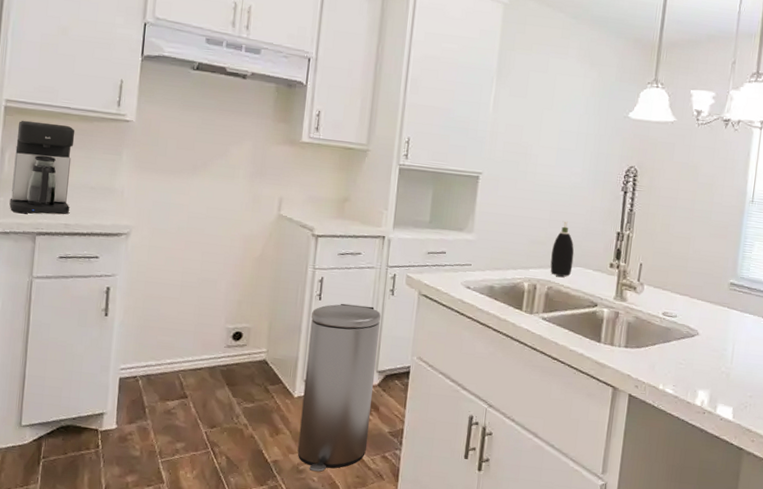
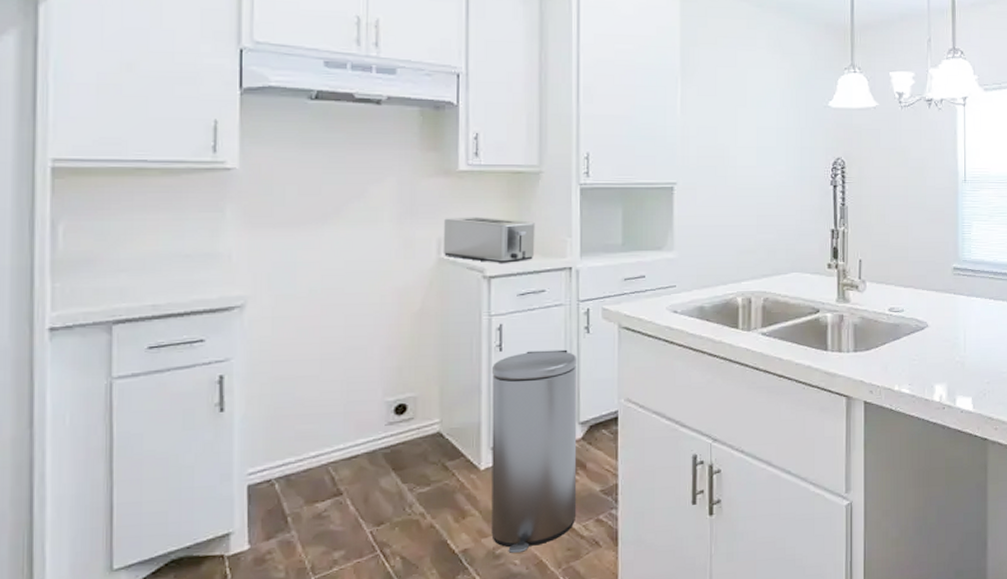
coffee maker: present [9,120,75,215] -> none [70,182,157,300]
toaster: none [282,181,359,226] -> present [443,216,535,264]
soap dispenser: present [550,220,574,277] -> none [764,224,788,285]

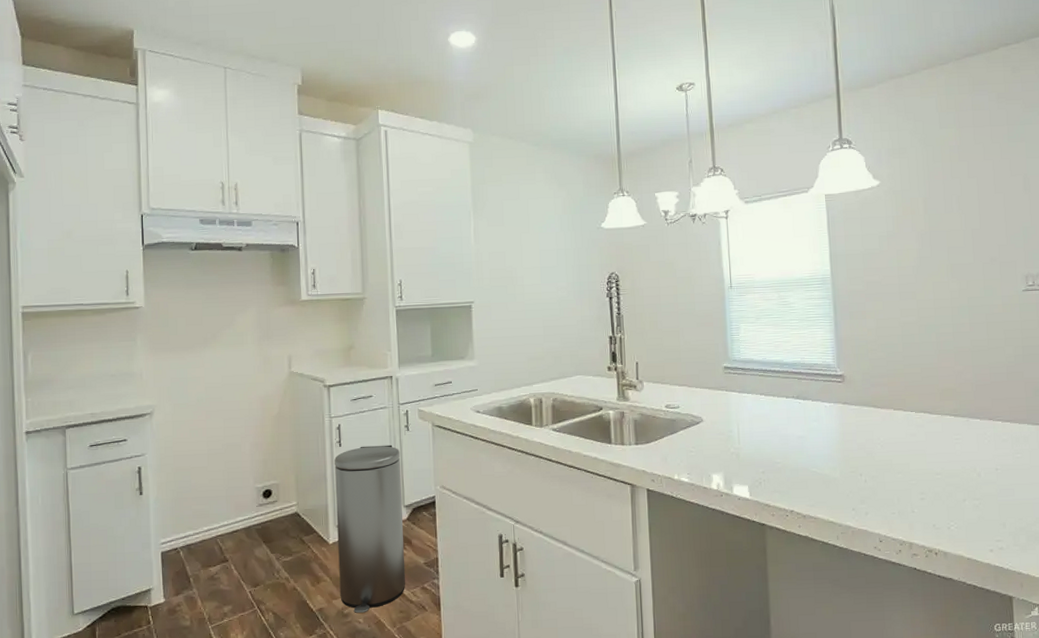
toaster: present [443,216,535,264] -> none [292,337,363,375]

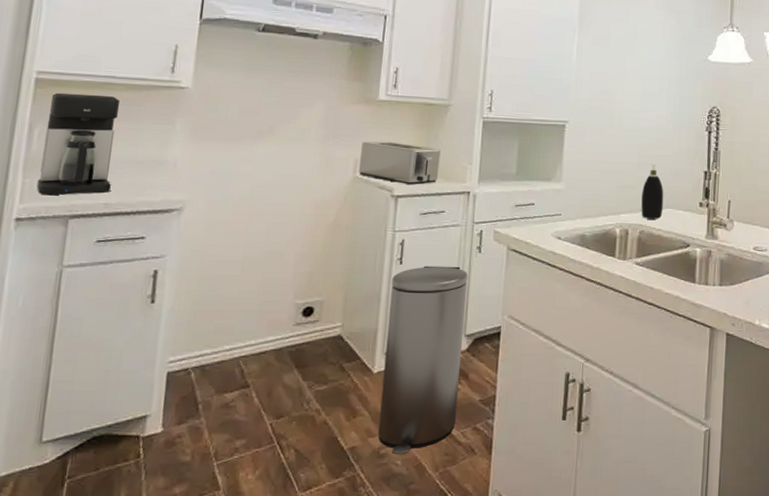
coffee maker: none [36,321,94,411] -> present [37,92,121,196]
toaster: none [292,337,363,375] -> present [358,141,441,186]
soap dispenser: none [551,334,573,387] -> present [641,163,664,220]

